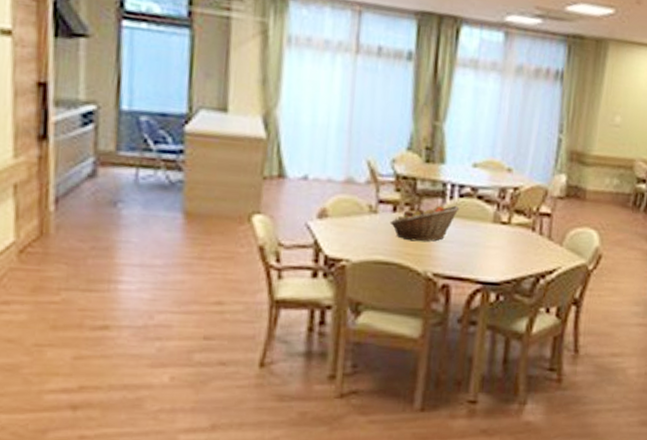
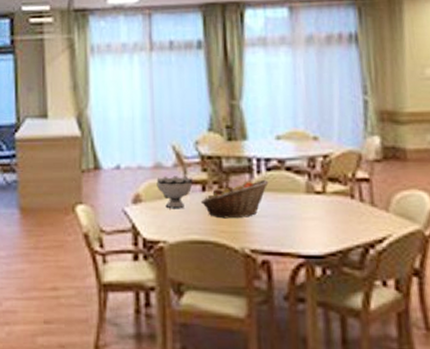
bowl: none [346,192,385,228] -> present [156,176,193,209]

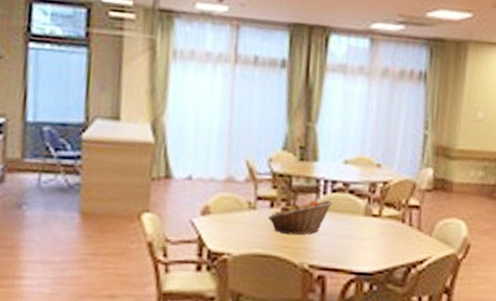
bowl: present [156,176,193,209] -> none [227,190,263,223]

